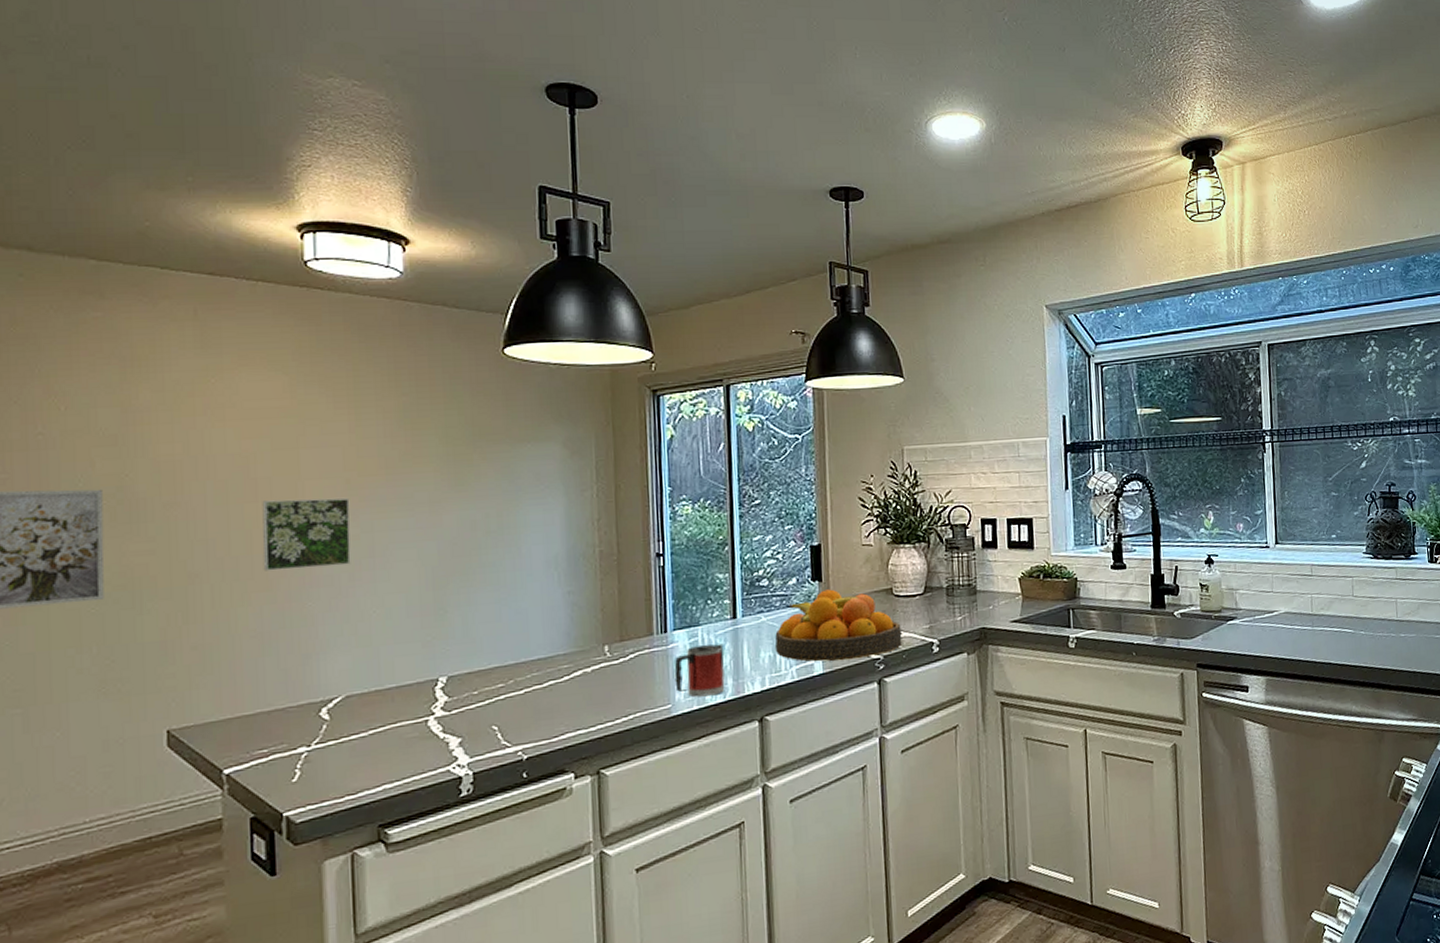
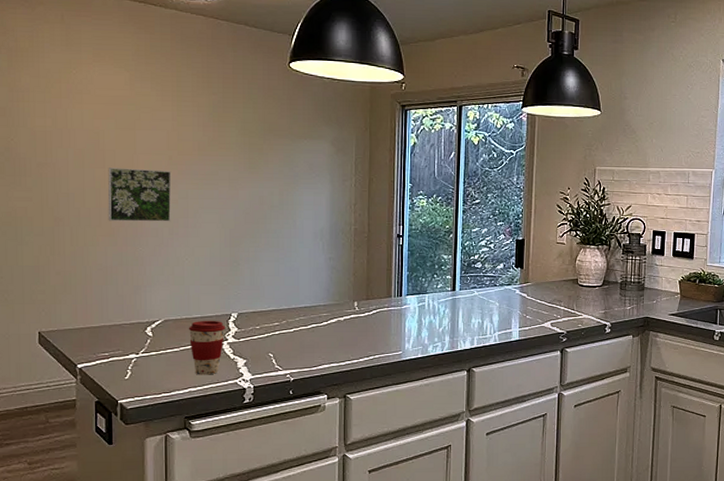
coffee cup: none [379,689,431,766] -> present [188,320,226,375]
mug: present [674,644,725,697] -> none [405,309,444,348]
fruit bowl: present [775,589,902,662] -> none [484,275,582,332]

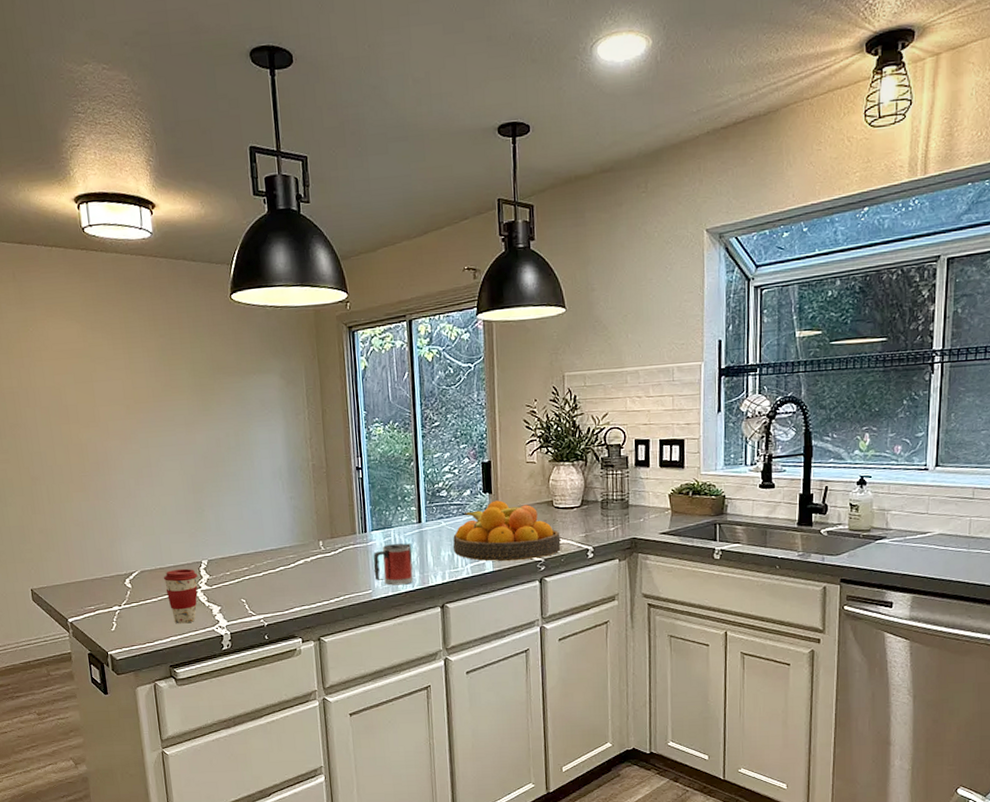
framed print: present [107,168,172,222] -> none [72,420,136,477]
mug: none [405,309,444,348] -> present [373,543,414,586]
fruit bowl: none [484,275,582,332] -> present [453,500,561,562]

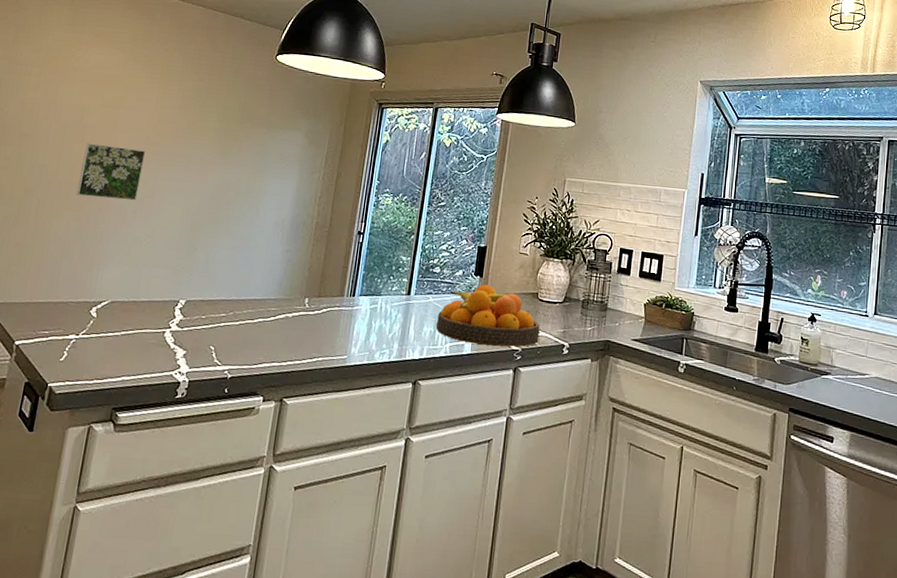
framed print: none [72,420,136,477] -> present [76,143,146,201]
coffee cup: present [163,568,198,624] -> none [131,304,171,364]
mug: present [373,543,414,586] -> none [352,312,397,355]

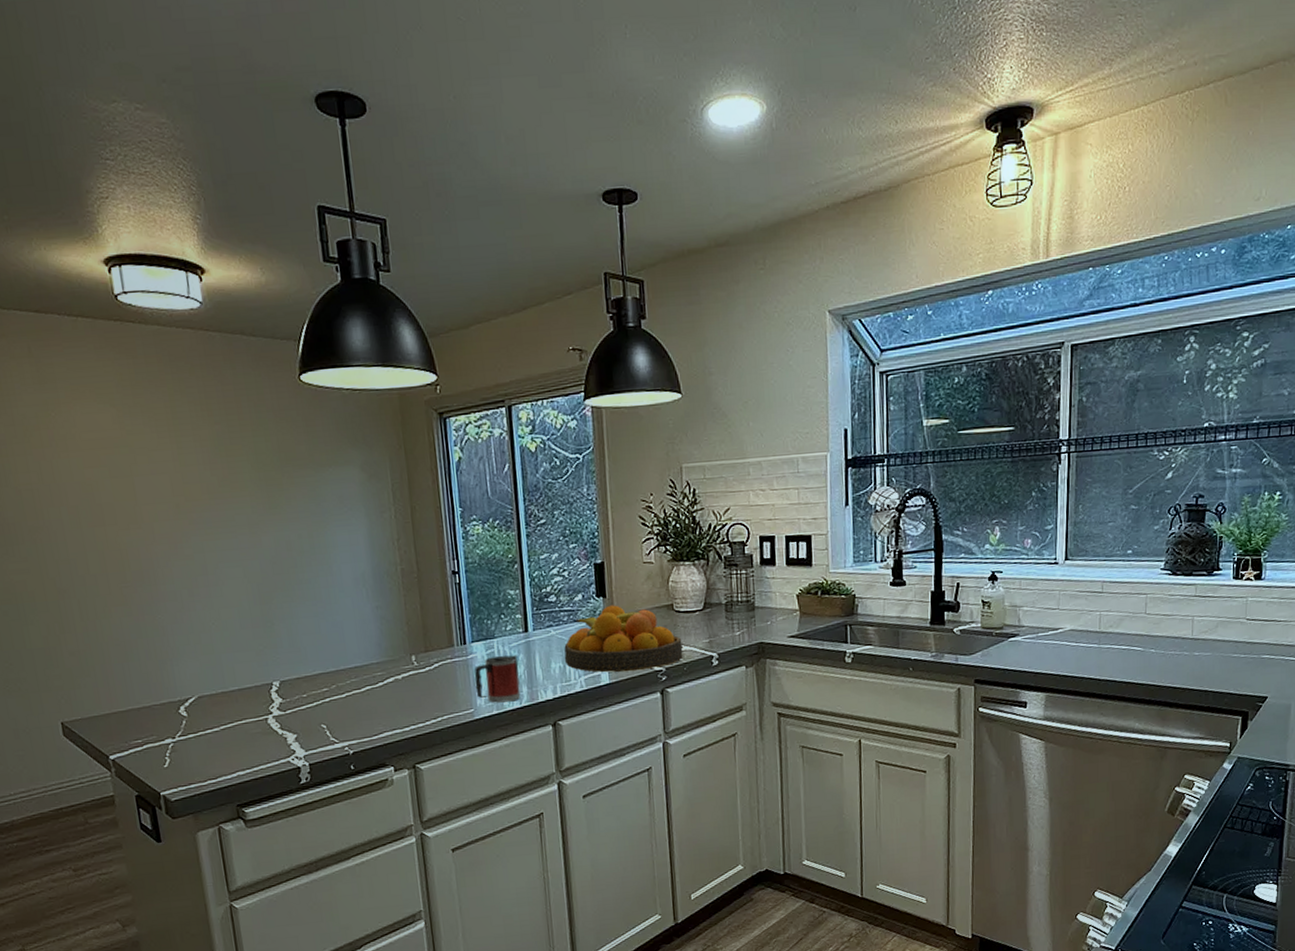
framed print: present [76,143,146,201] -> none [109,521,189,588]
mug: none [352,312,397,355] -> present [474,655,521,703]

